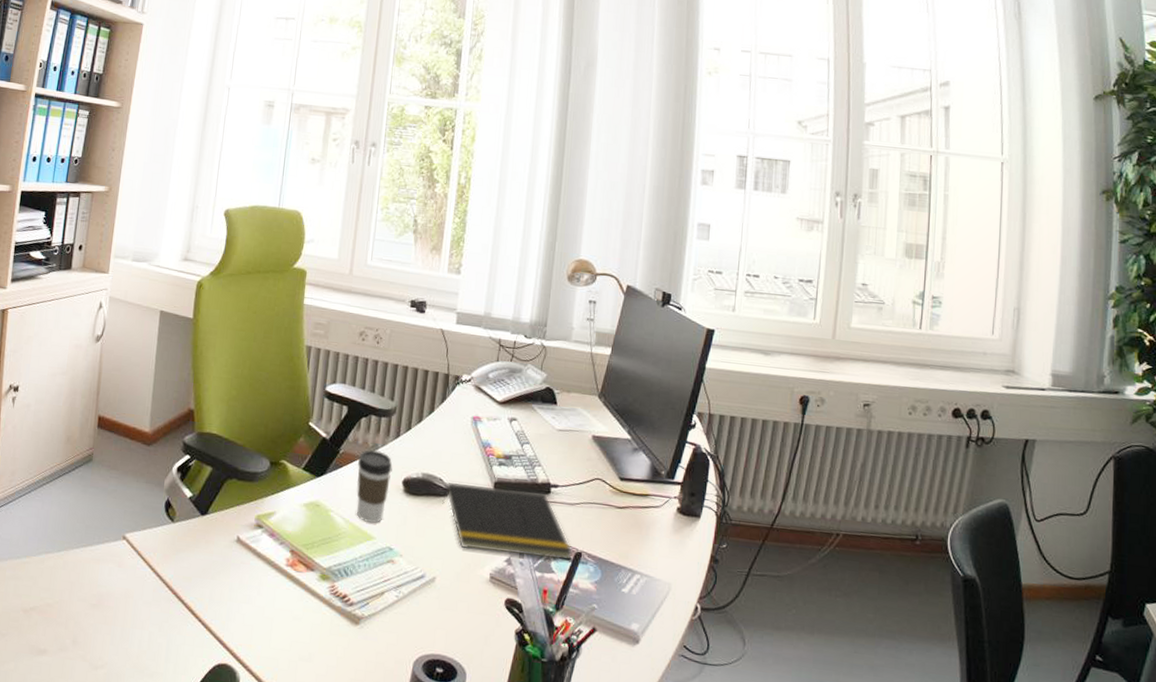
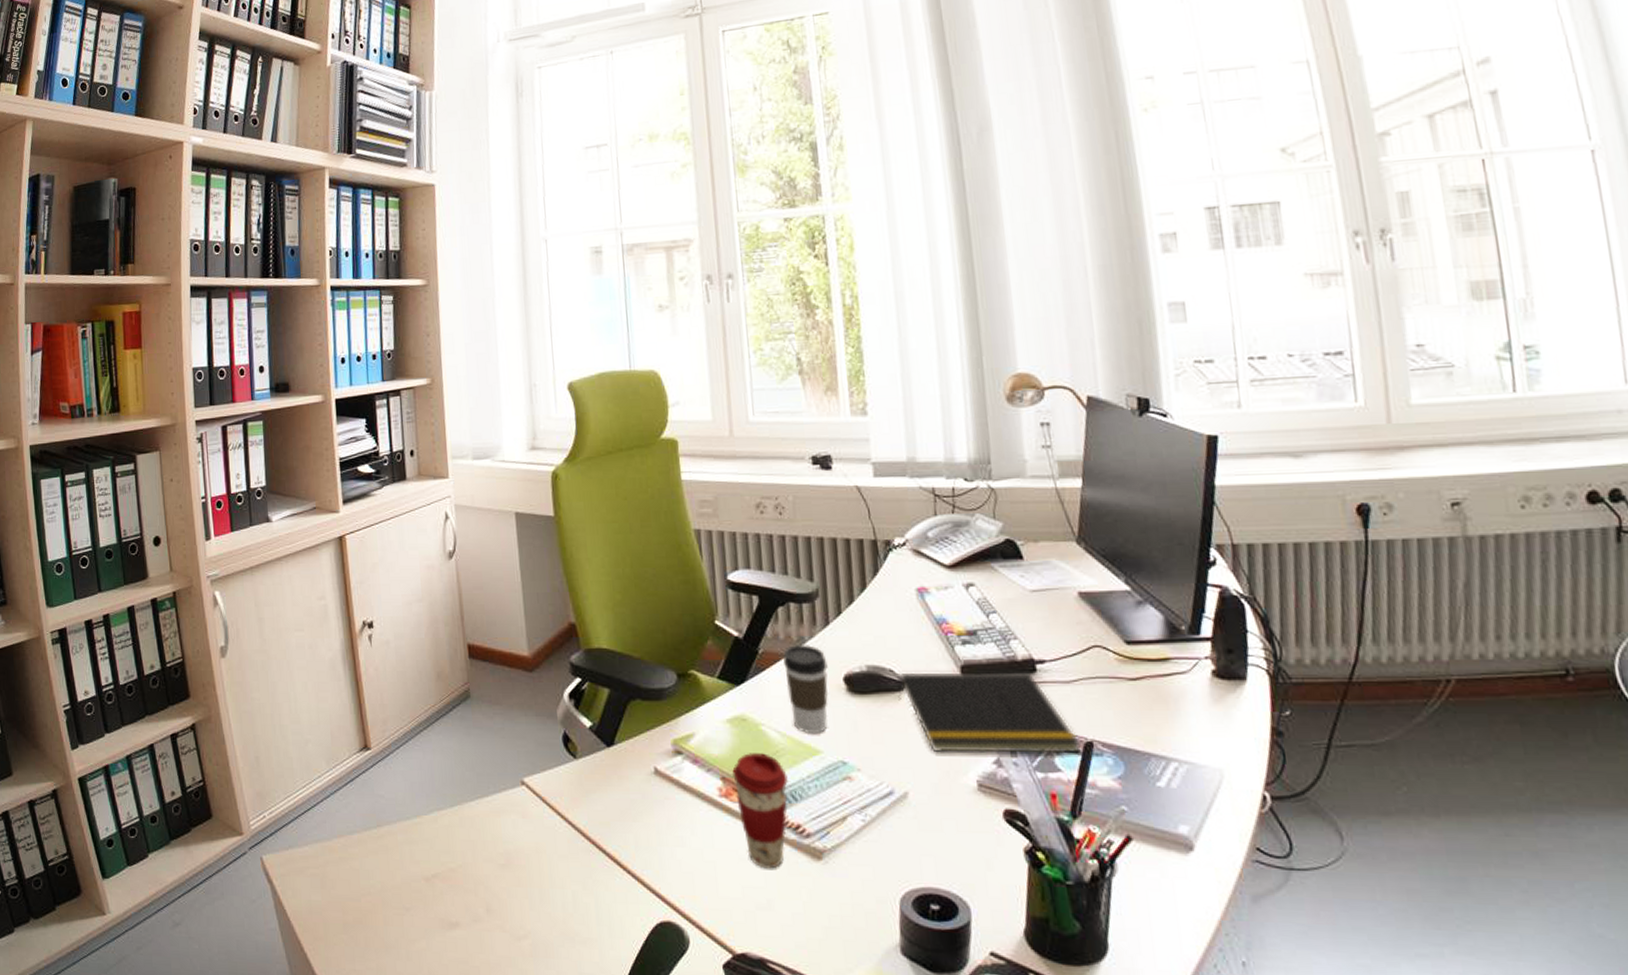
coffee cup: none [299,533,344,629] -> present [731,753,788,869]

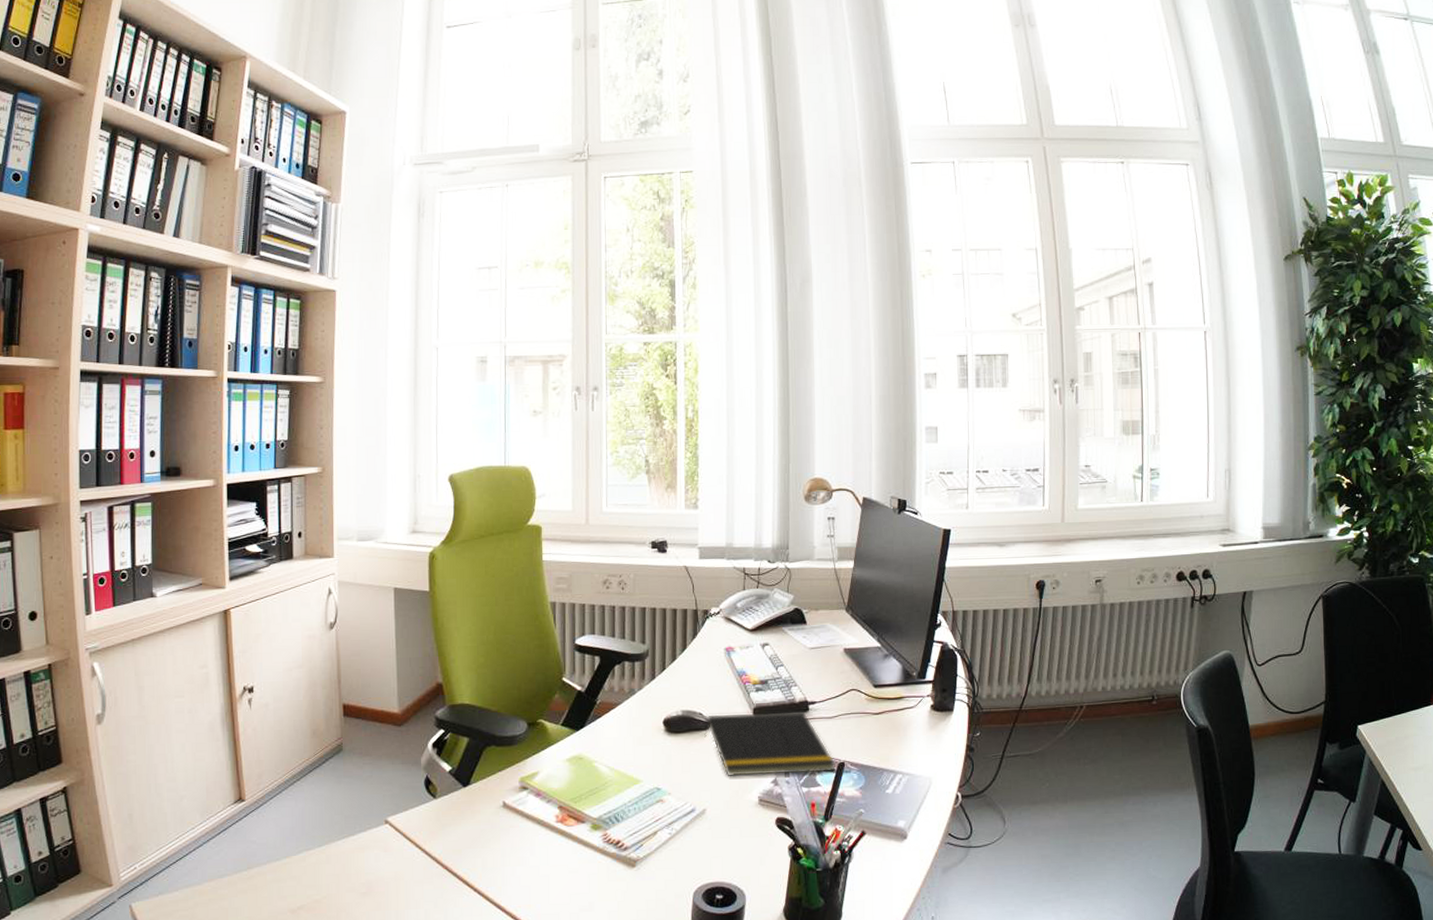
coffee cup: present [731,753,788,869] -> none [567,785,613,878]
coffee cup: present [783,645,829,733] -> none [616,695,651,767]

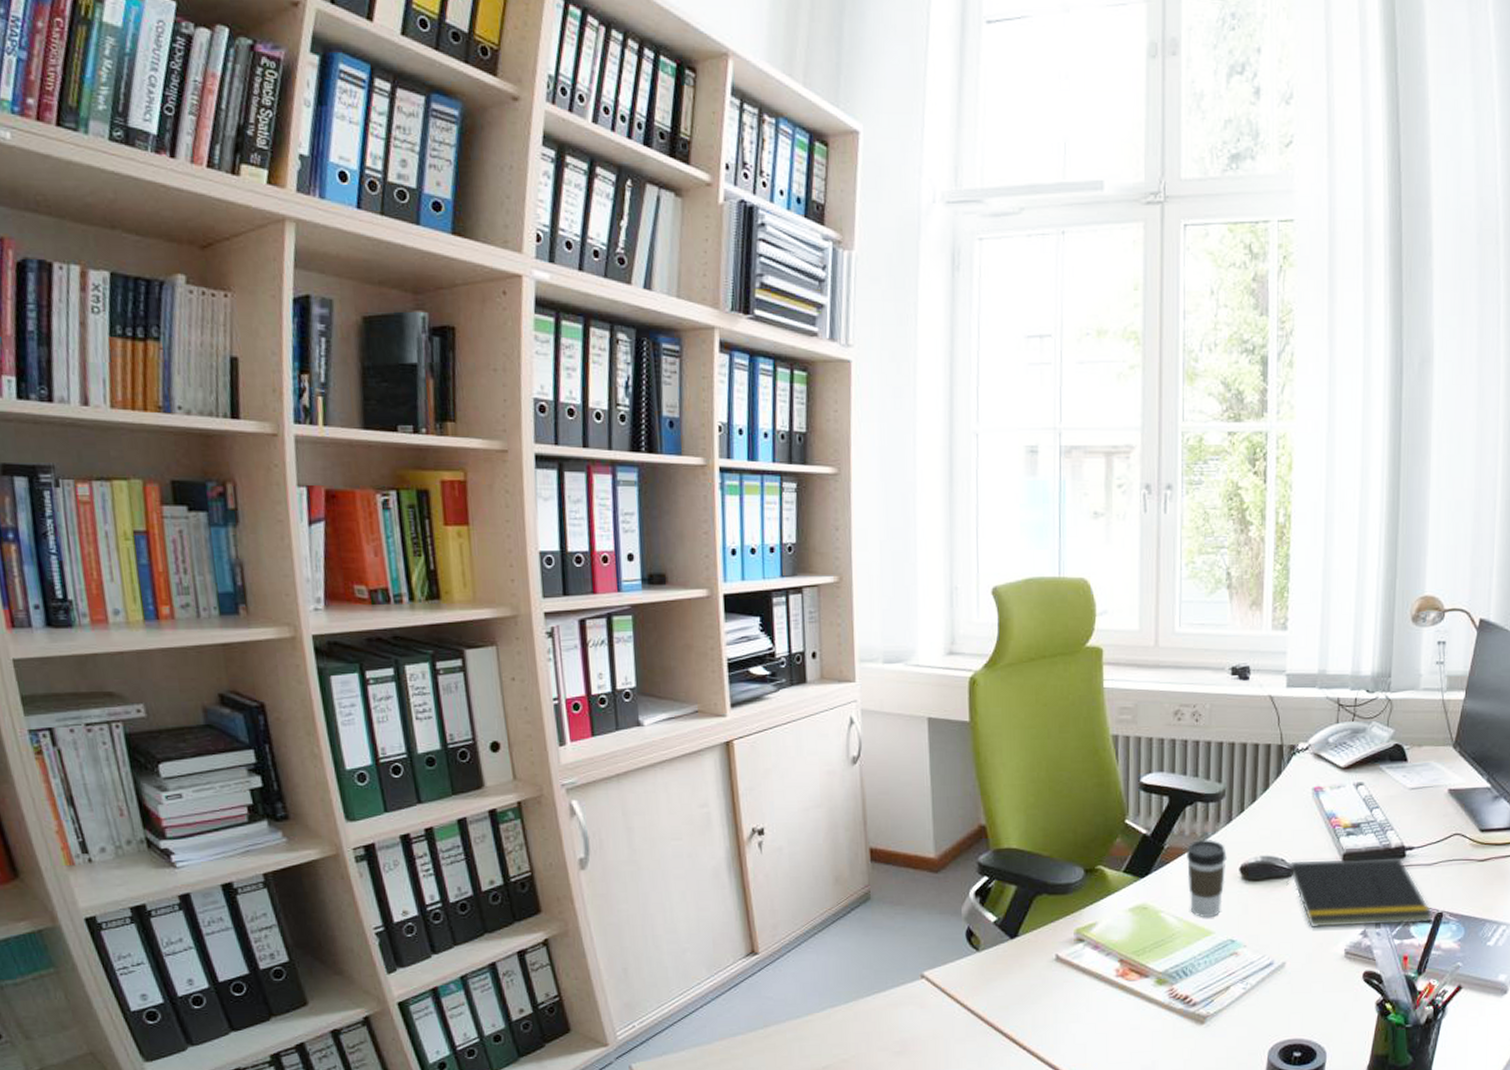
coffee cup: none [616,695,651,767] -> present [1187,840,1227,917]

